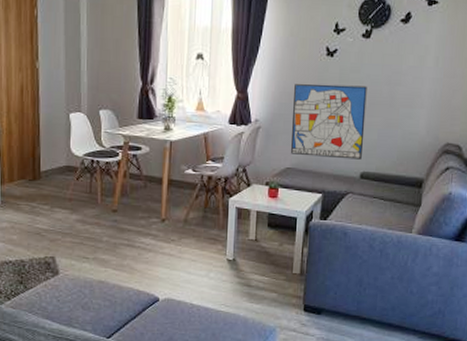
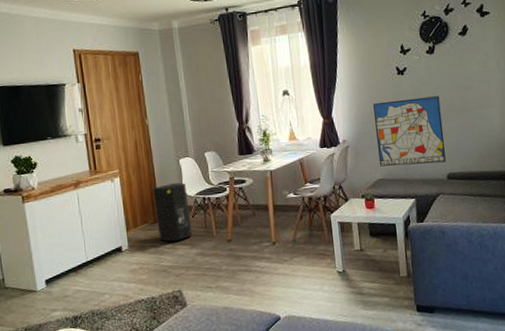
speaker: none [35,139,75,204] -> present [152,182,193,242]

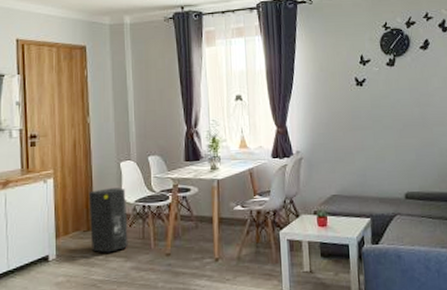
wall art: present [373,96,446,167] -> none [330,110,404,182]

